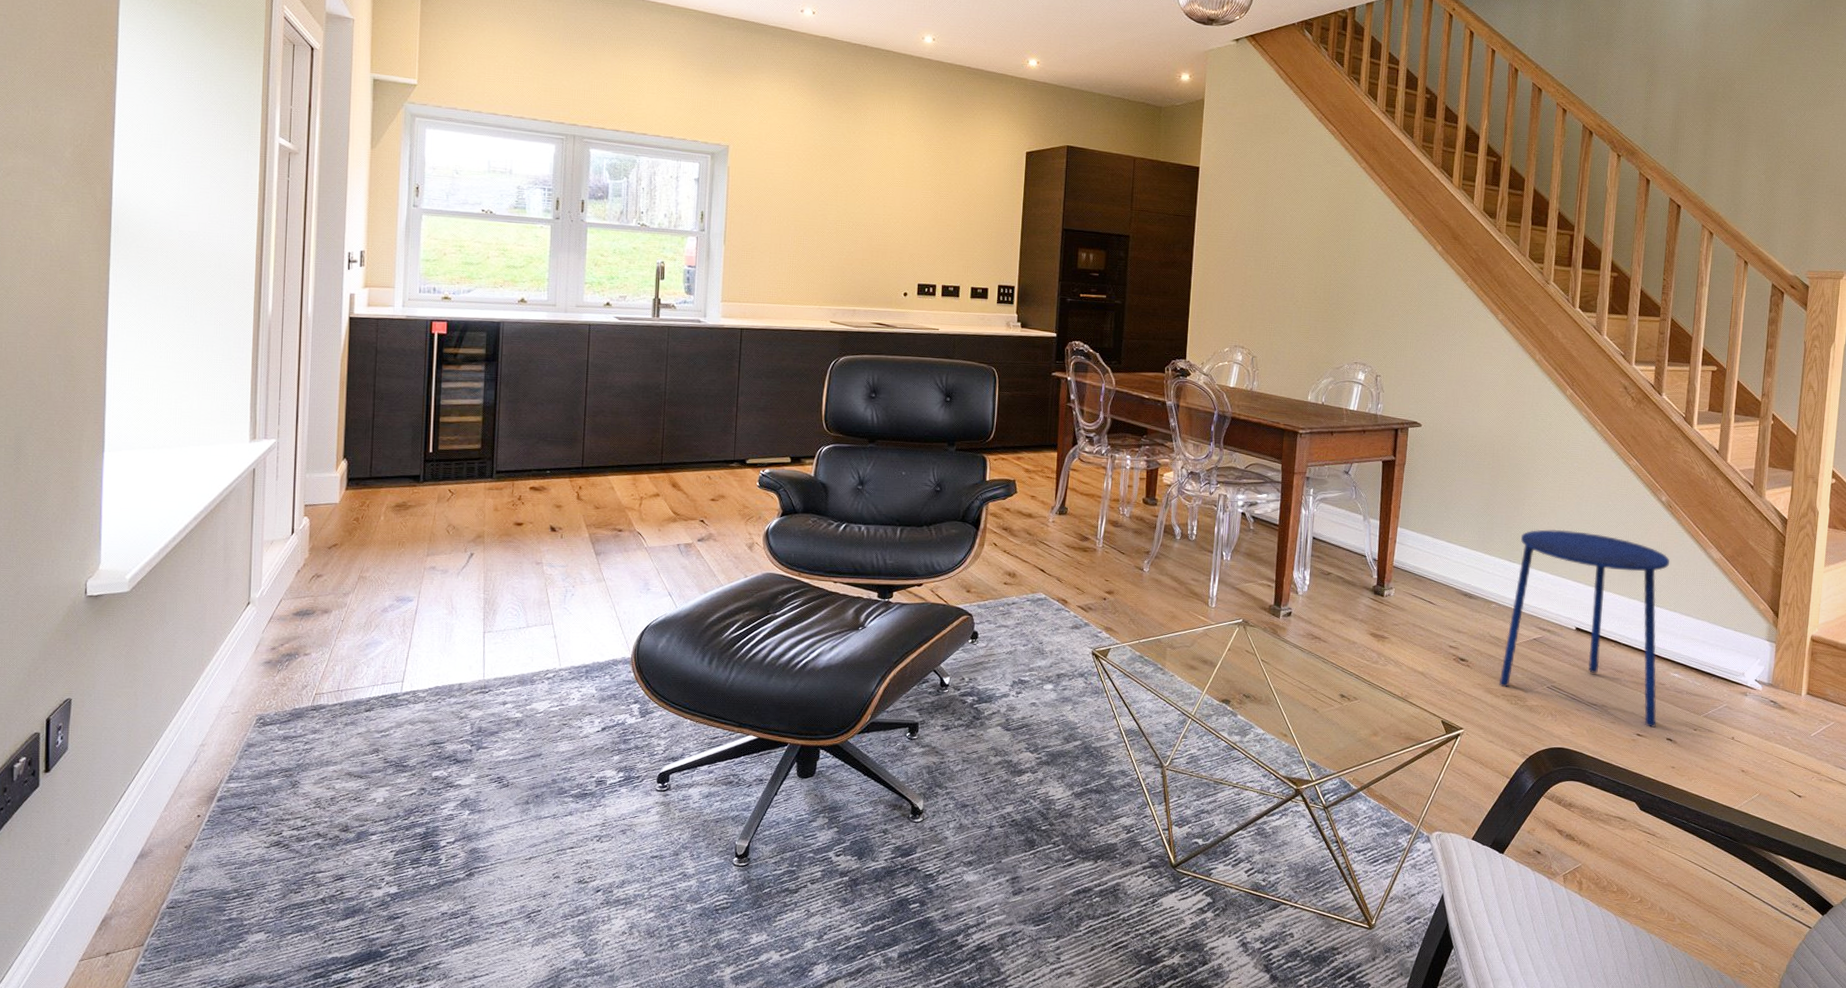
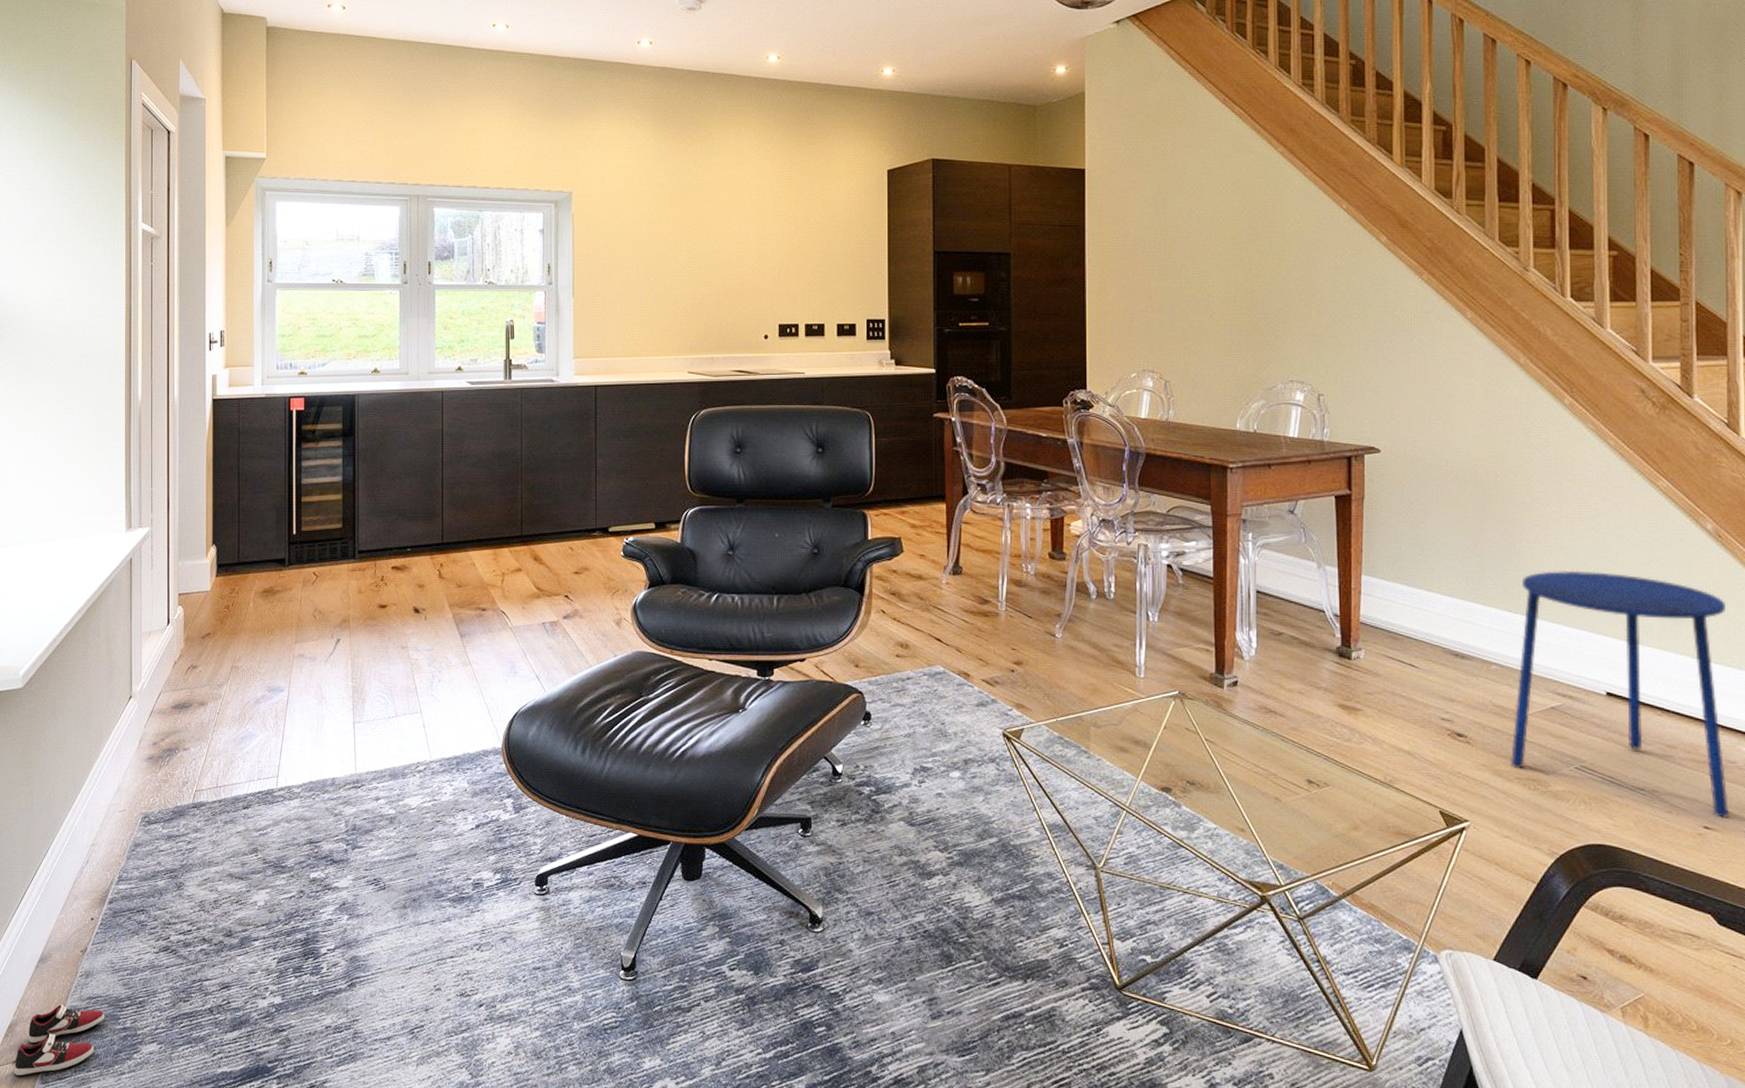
sneaker: none [107,898,209,967] -> present [14,1004,104,1076]

